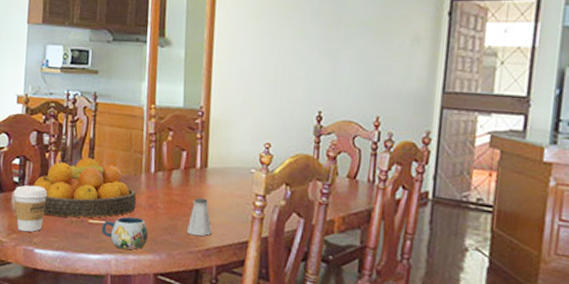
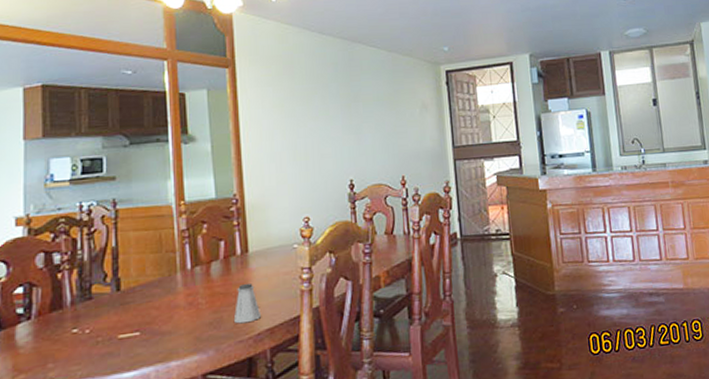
coffee cup: present [13,184,48,232] -> none [17,311,64,369]
fruit bowl: present [33,157,137,218] -> none [44,268,174,342]
mug: present [101,216,149,250] -> none [135,319,192,358]

